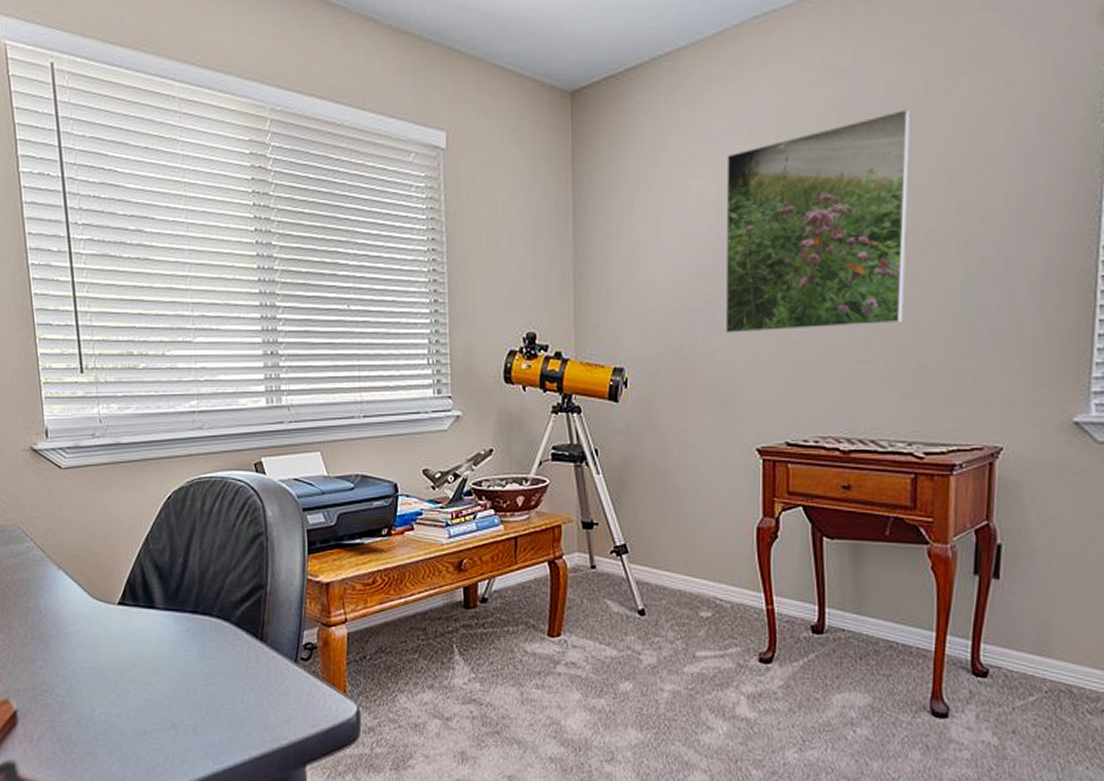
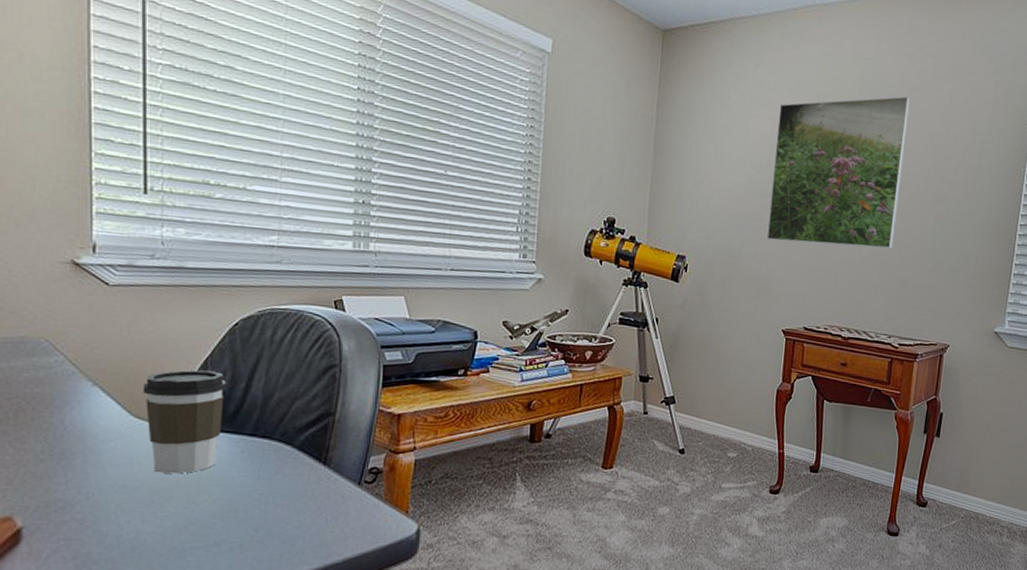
coffee cup: none [97,547,167,655] -> present [143,370,226,474]

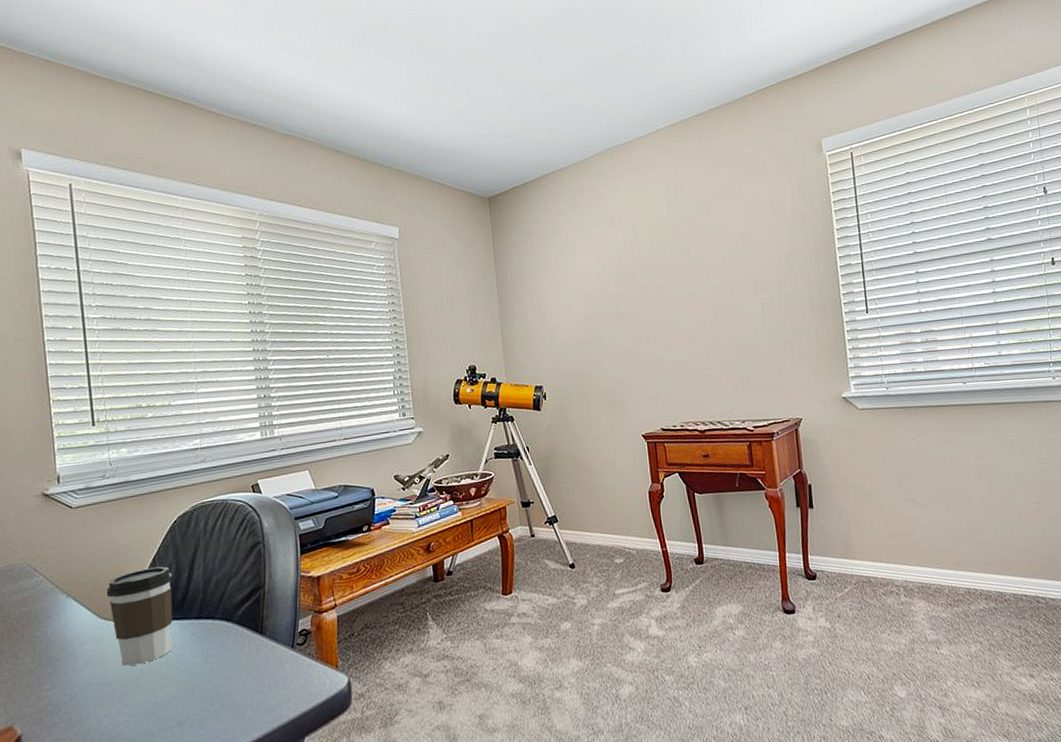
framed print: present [766,96,910,249] -> none [600,204,728,357]

